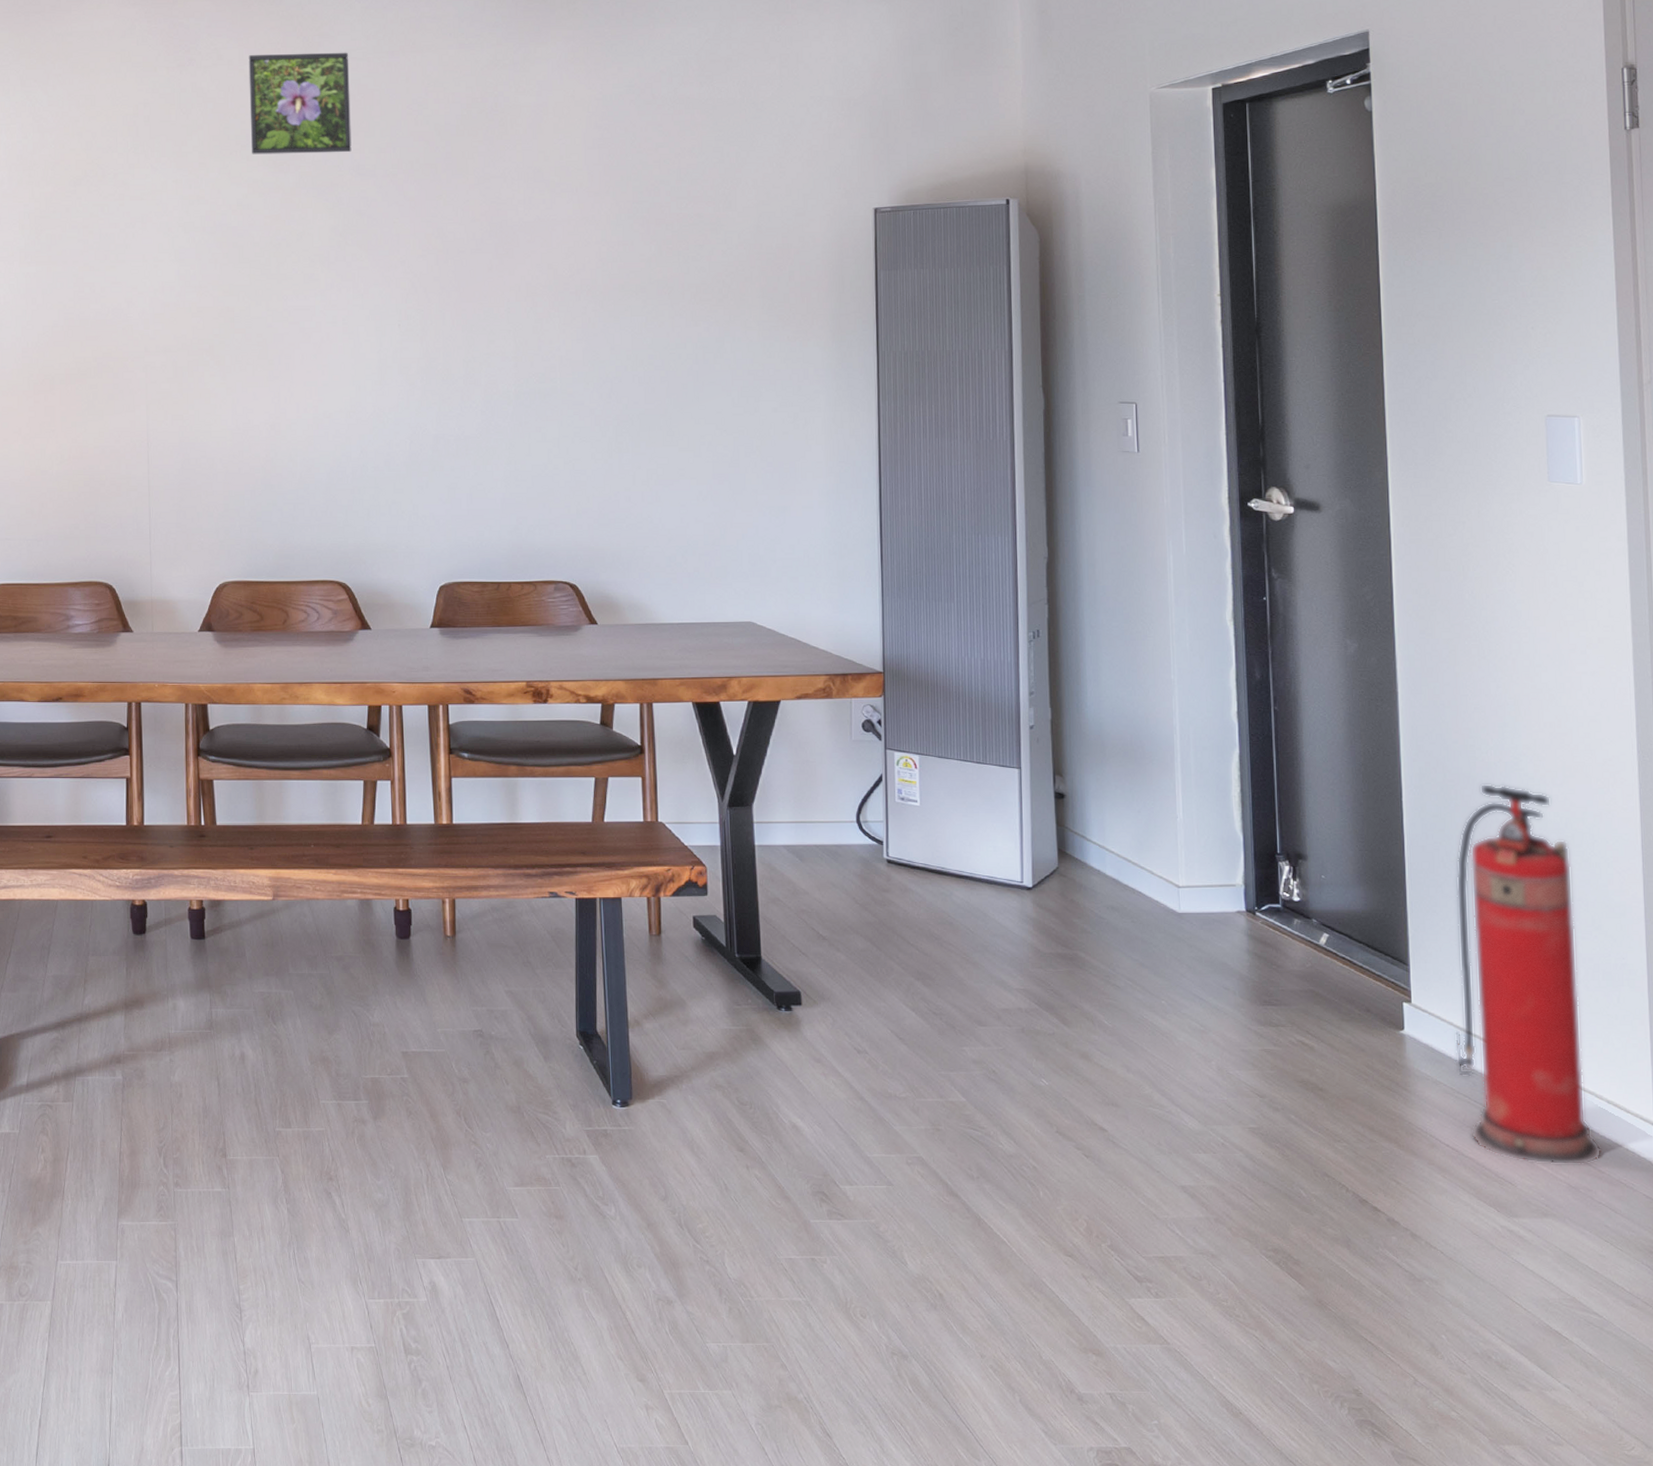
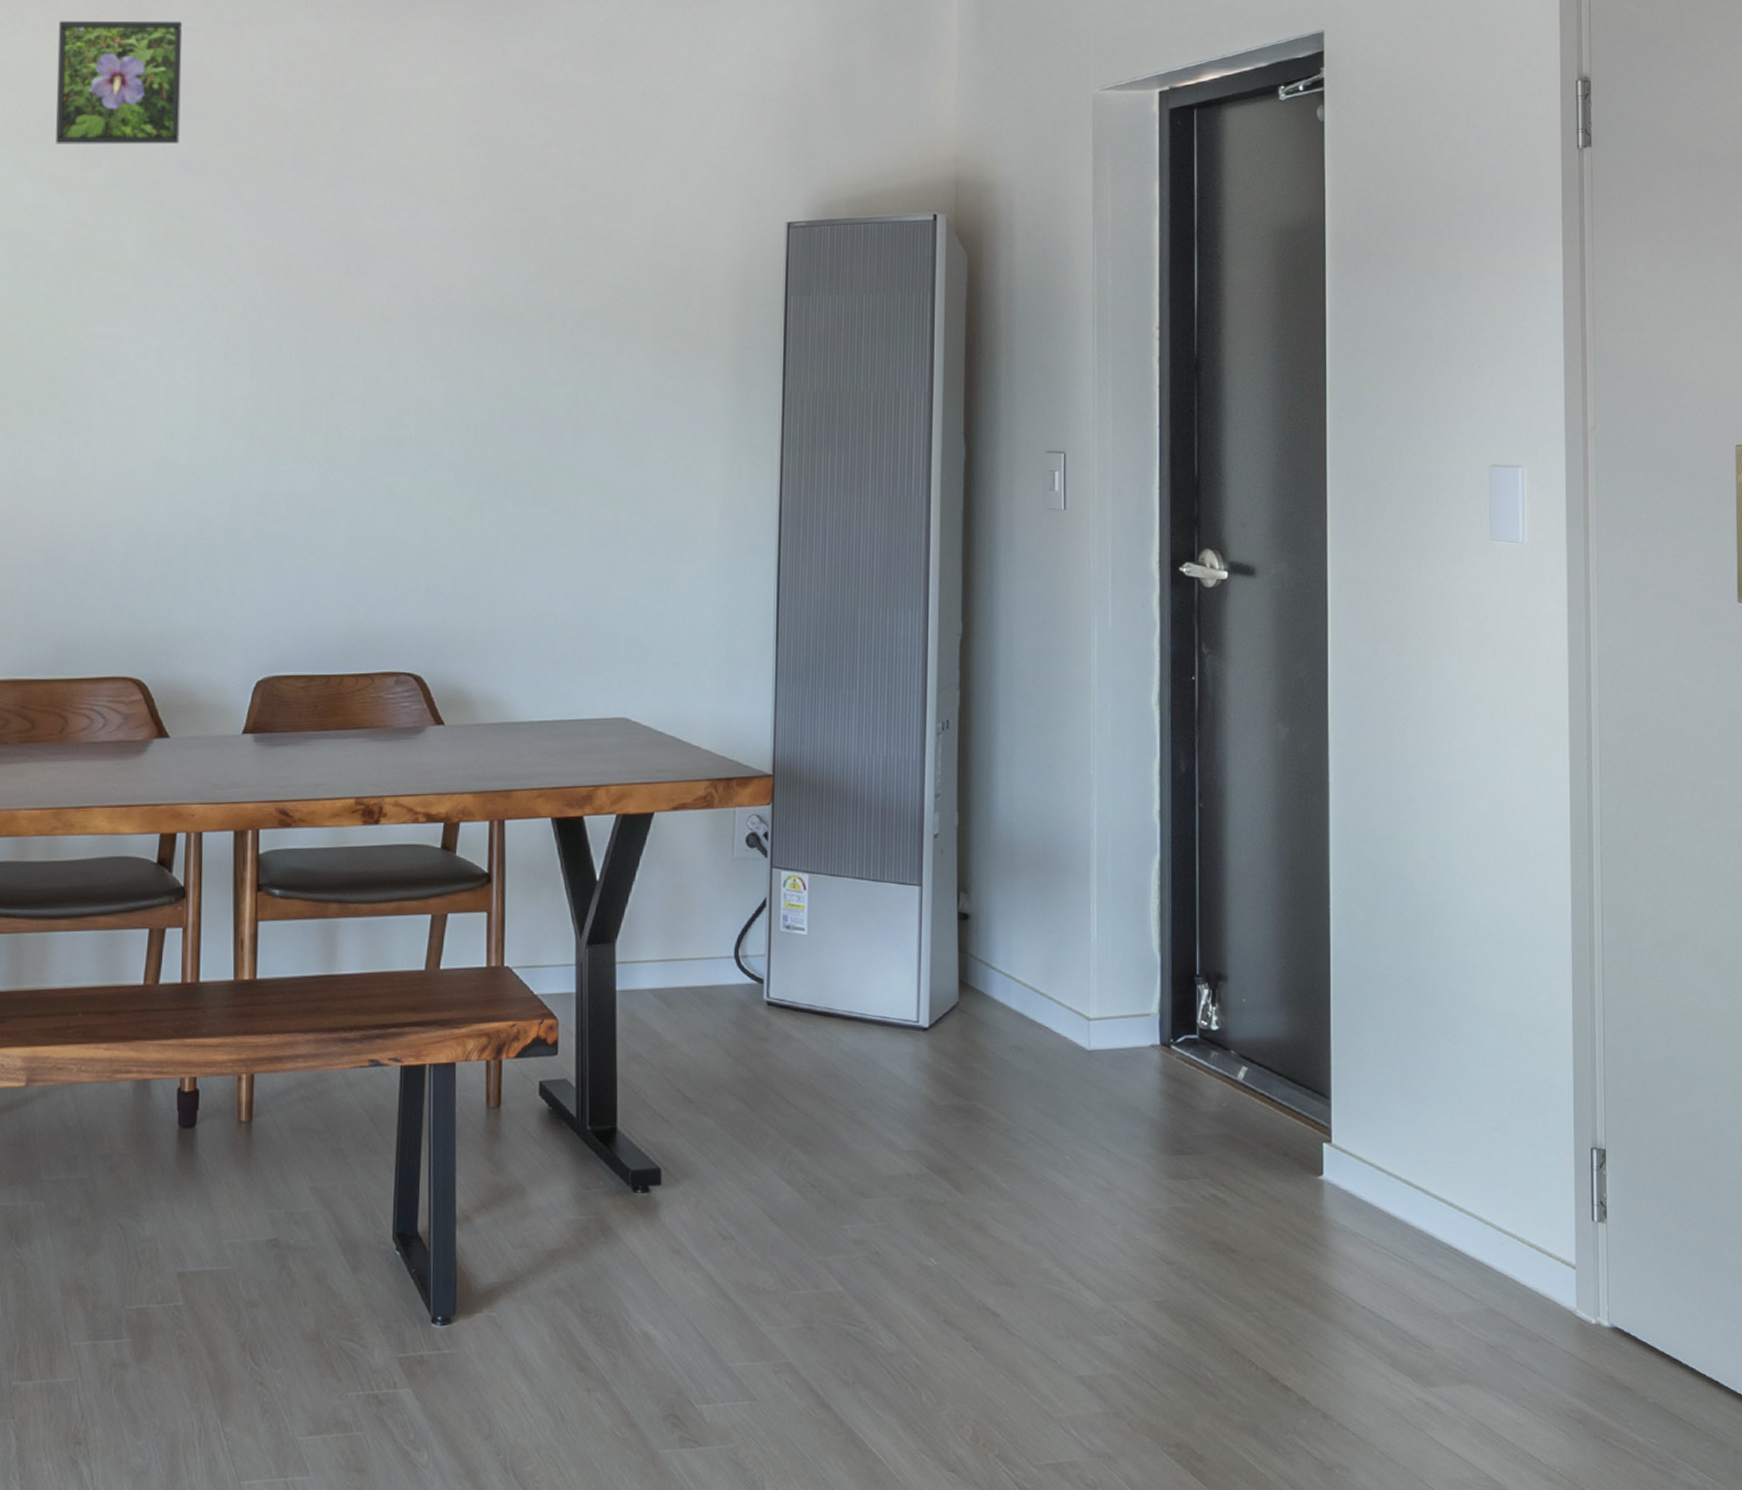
fire extinguisher: present [1455,783,1603,1165] -> none [1376,885,1523,1323]

